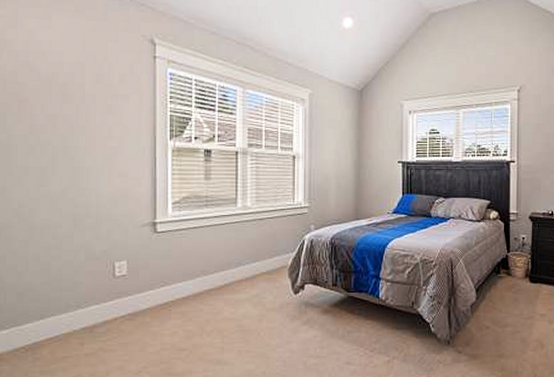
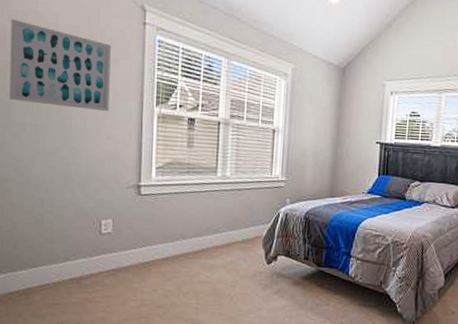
wall art: none [11,59,120,149] -> present [9,18,111,112]

